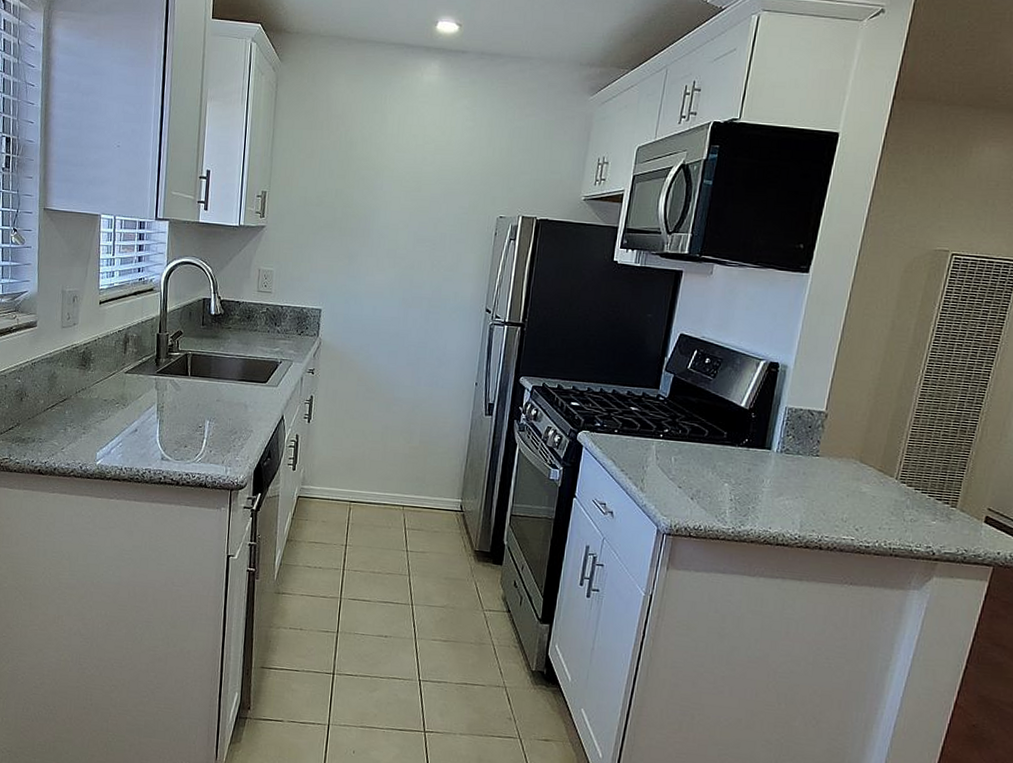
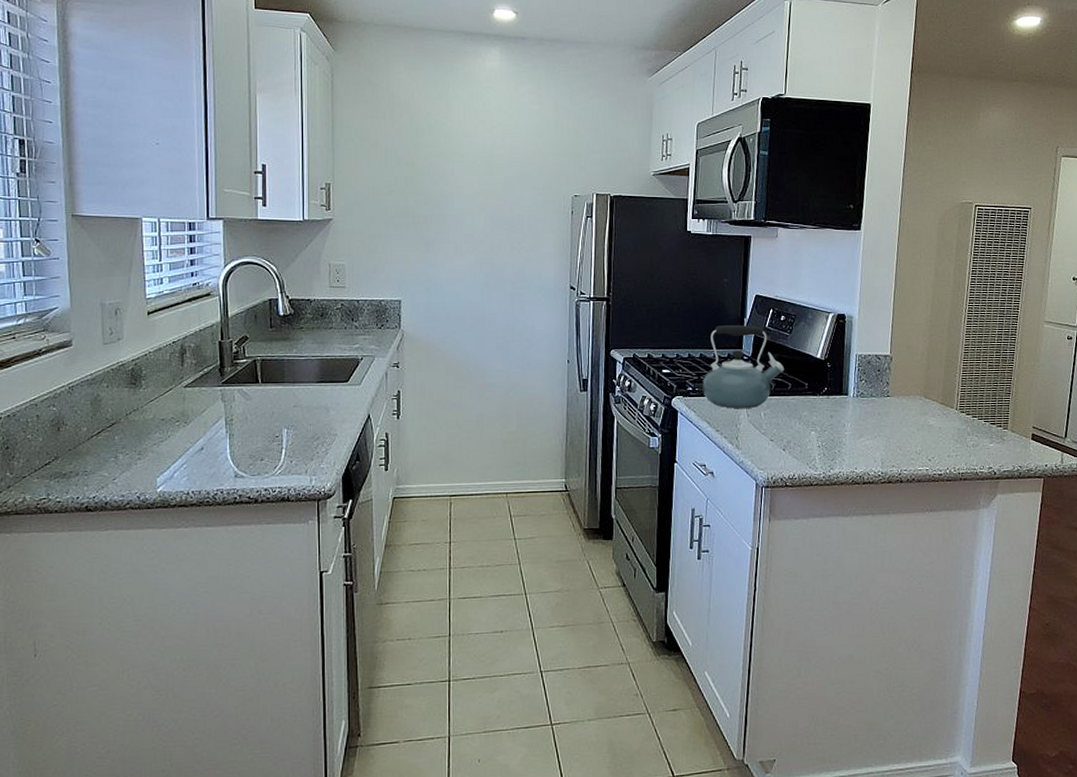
kettle: none [611,362,703,452] -> present [702,325,785,408]

